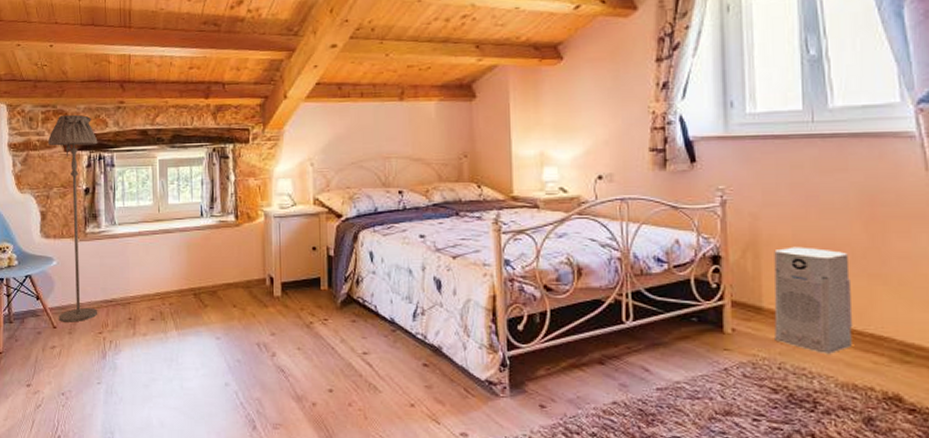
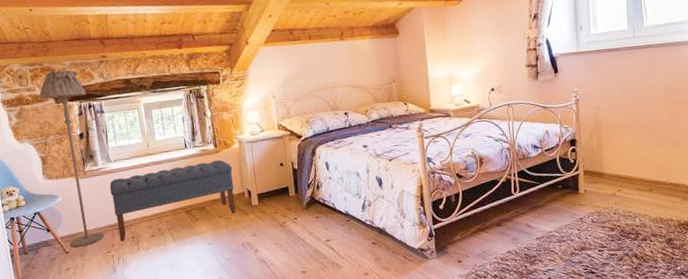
bench: none [110,234,254,322] -> present [109,159,236,242]
air purifier: present [774,246,853,354] -> none [610,127,660,200]

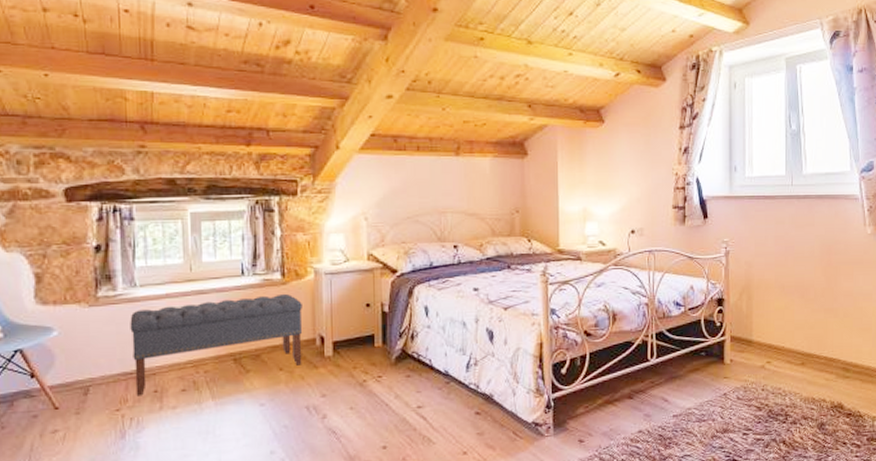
floor lamp: present [39,70,104,248] -> none [43,158,113,401]

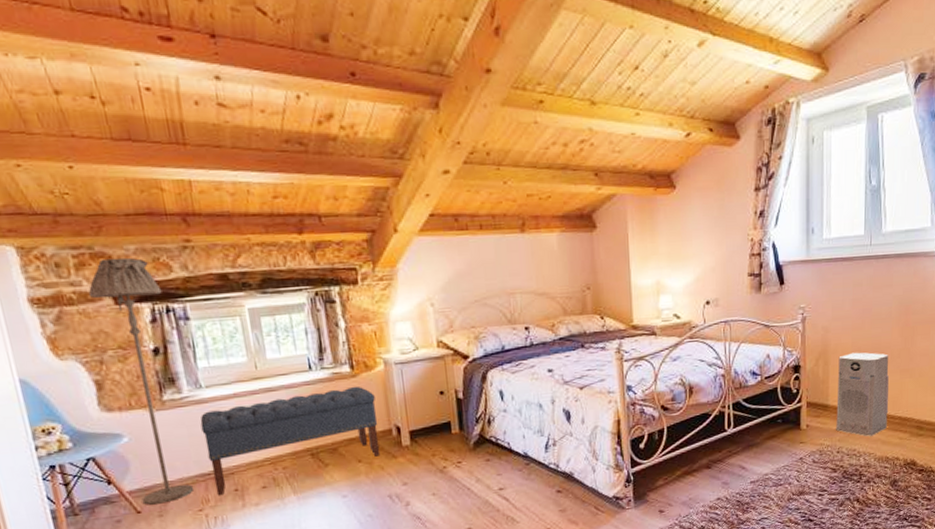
floor lamp: none [43,158,113,401] -> present [88,257,193,505]
air purifier: none [760,289,814,375] -> present [836,352,889,436]

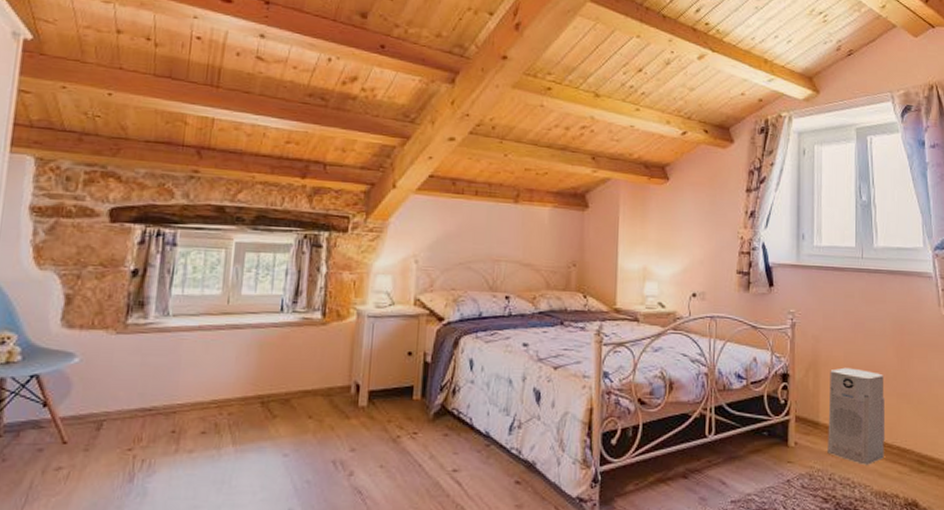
floor lamp: present [88,257,193,505] -> none [71,178,159,436]
bench: present [200,386,381,496] -> none [152,334,341,436]

